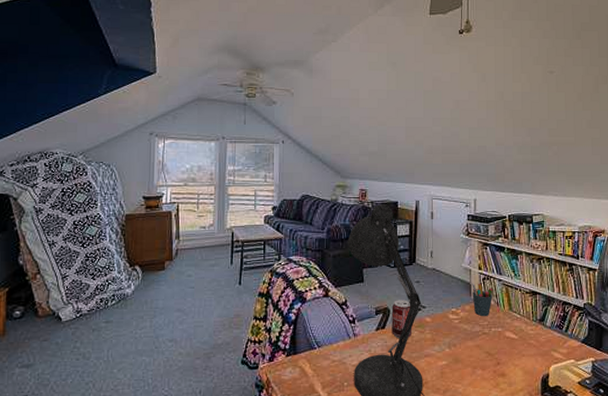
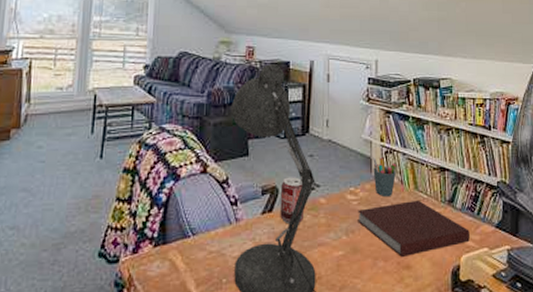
notebook: none [459,319,558,366] -> present [358,200,470,257]

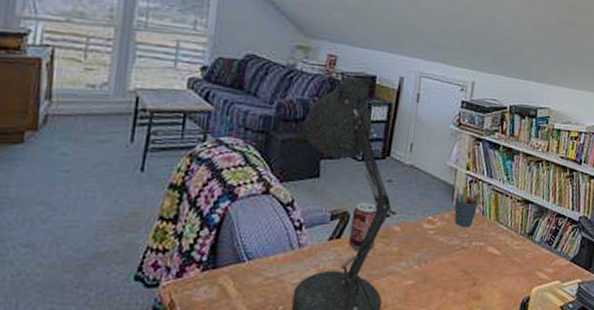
notebook: present [358,200,470,257] -> none [432,231,544,287]

